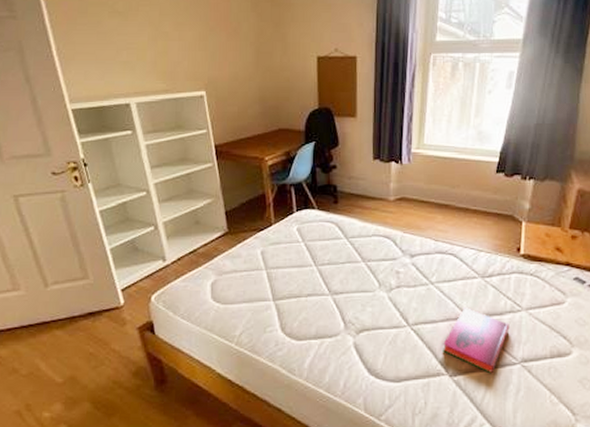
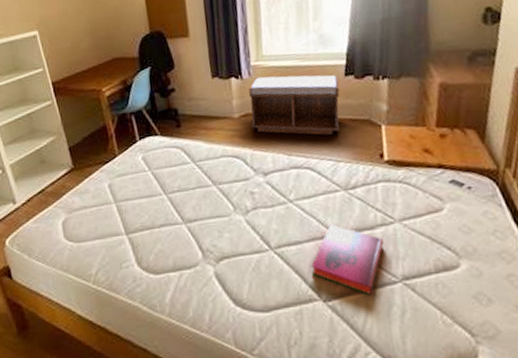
bench: none [404,164,490,226] -> present [249,75,340,135]

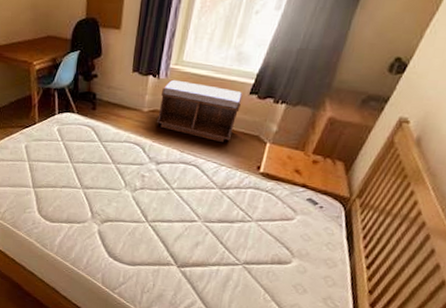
hardback book: present [311,224,384,296] -> none [175,213,238,270]

